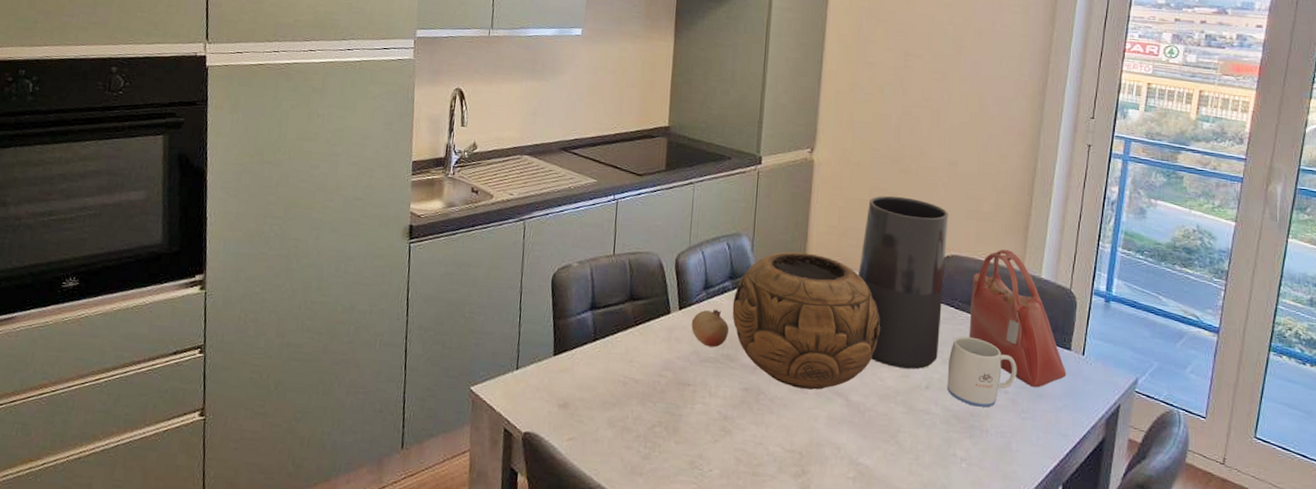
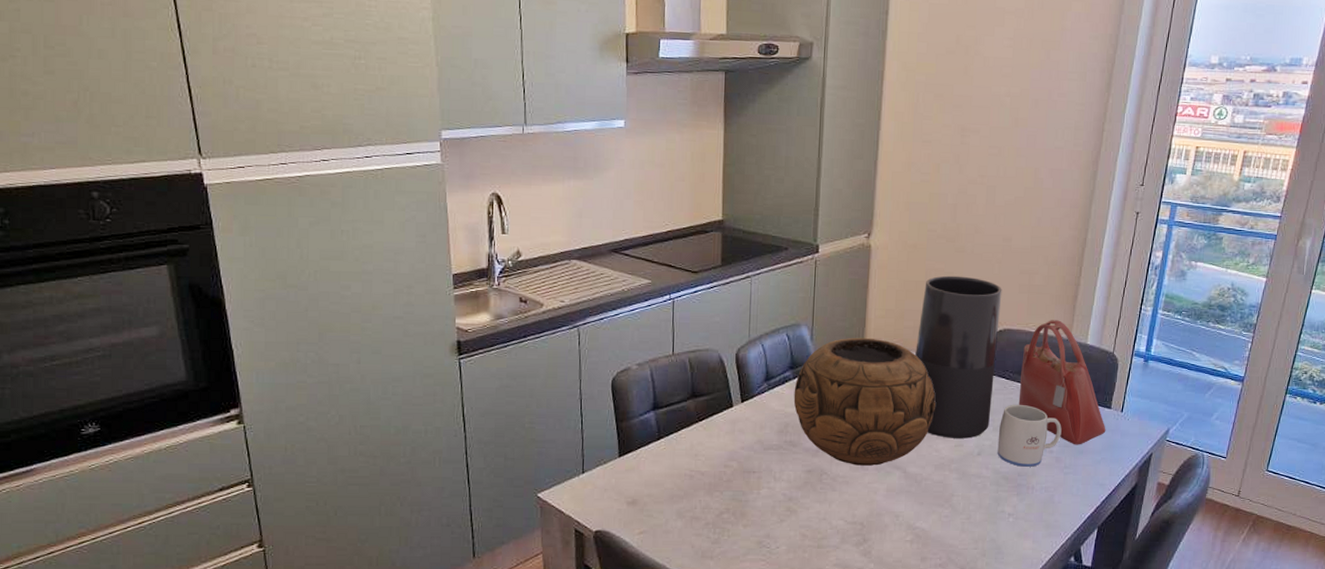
fruit: present [691,309,729,348] -> none [754,399,790,435]

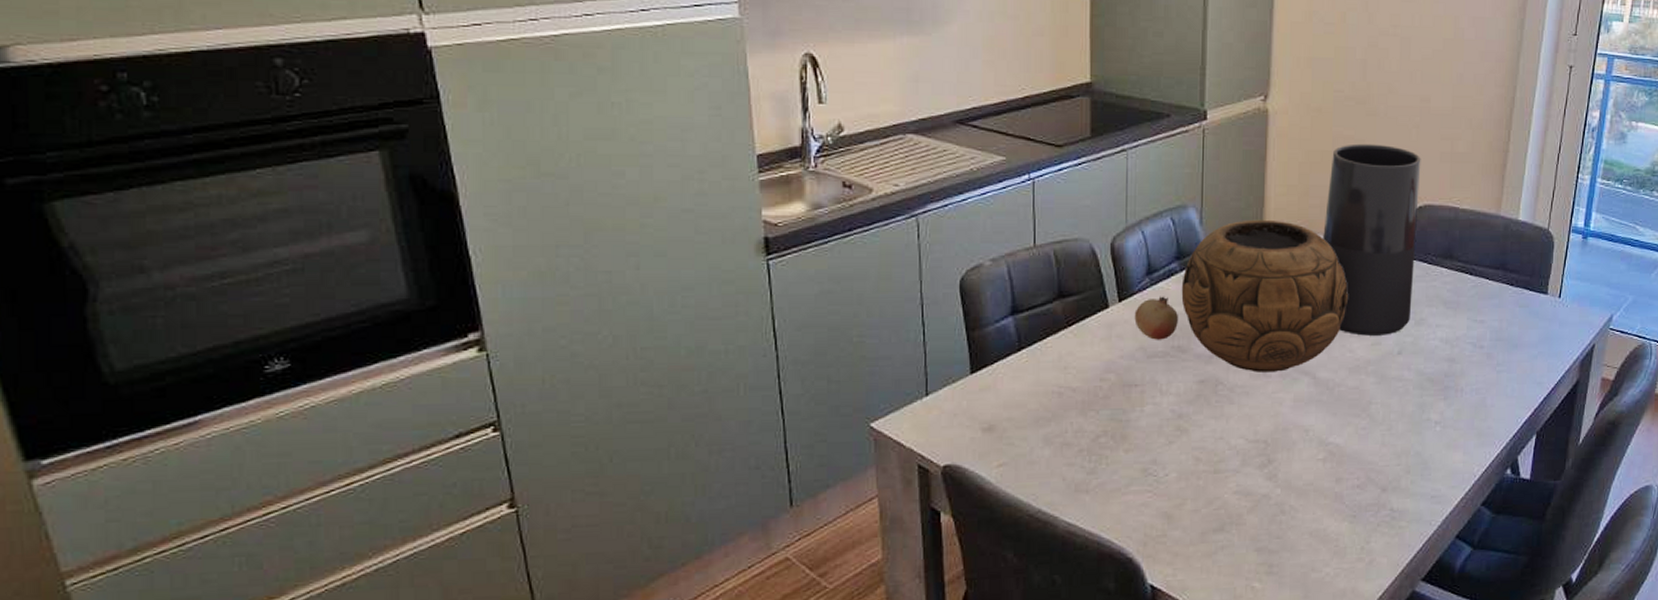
fruit: none [754,399,790,435] -> present [1134,296,1178,340]
mug: present [997,404,1062,467] -> none [1420,292,1493,366]
handbag: present [1018,320,1106,445] -> none [1443,193,1543,338]

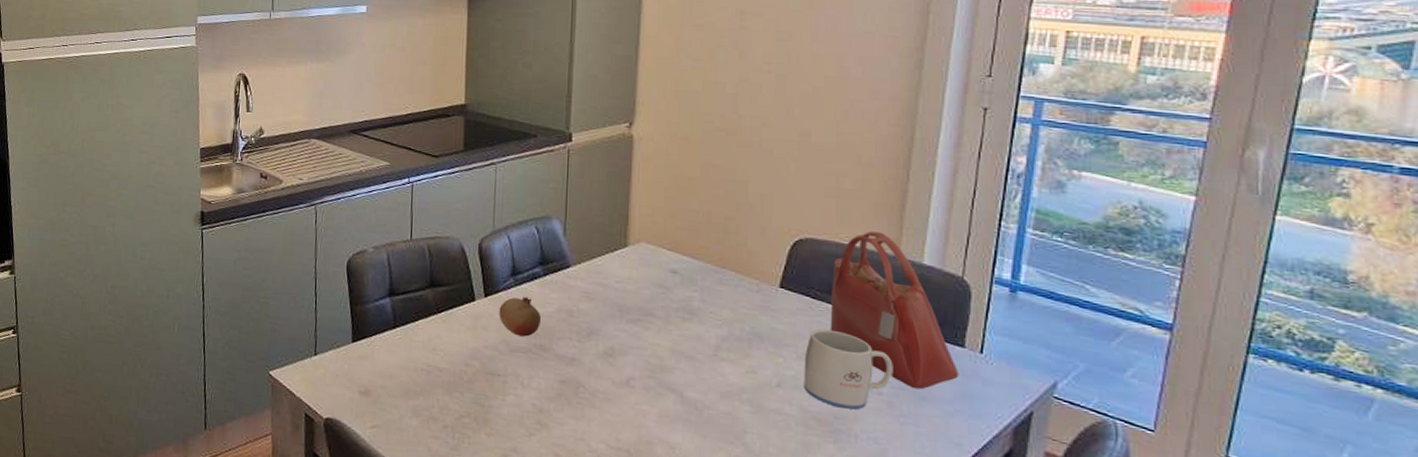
decorative bowl: present [1181,219,1348,372] -> none [544,235,719,385]
vase: present [1323,143,1421,336] -> none [691,172,801,365]
mug: none [1420,292,1493,366] -> present [803,329,893,410]
handbag: none [1443,193,1543,338] -> present [830,231,959,390]

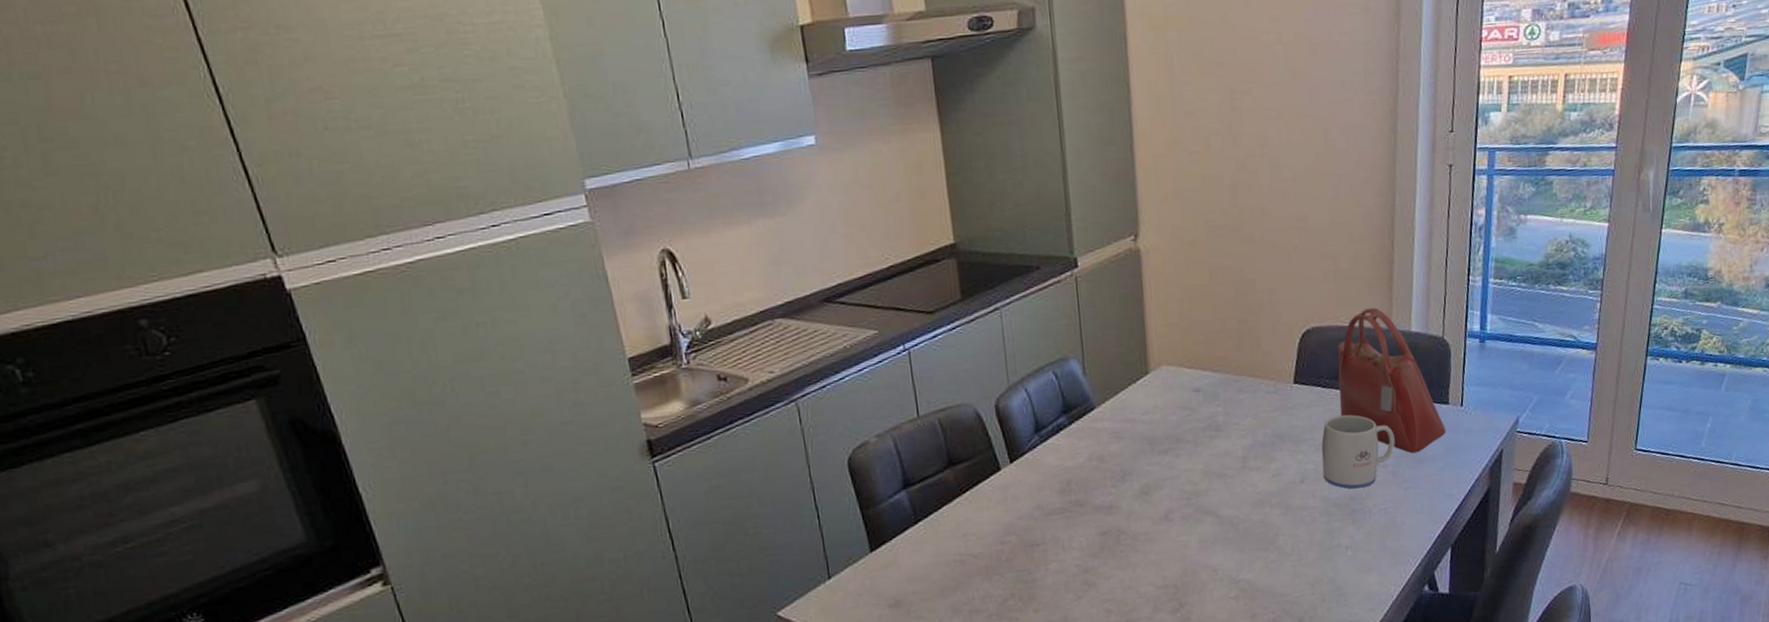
fruit: present [499,296,541,337] -> none [1027,451,1073,497]

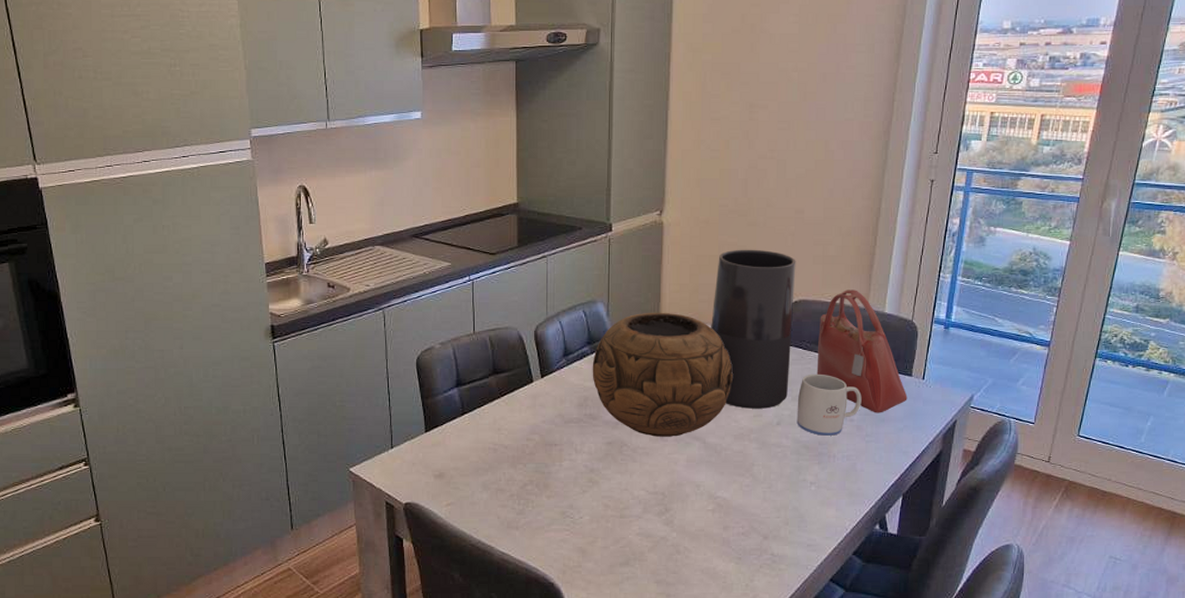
decorative bowl: none [1071,361,1244,518] -> present [592,312,733,437]
vase: none [1210,270,1310,469] -> present [711,249,796,409]

